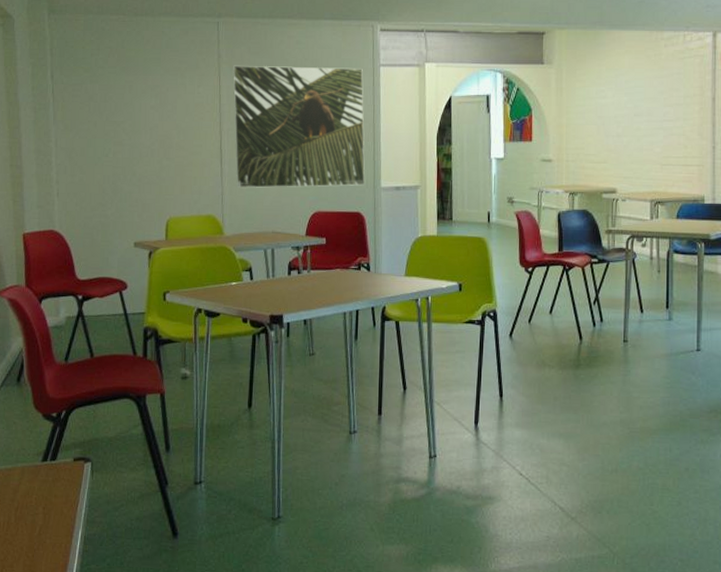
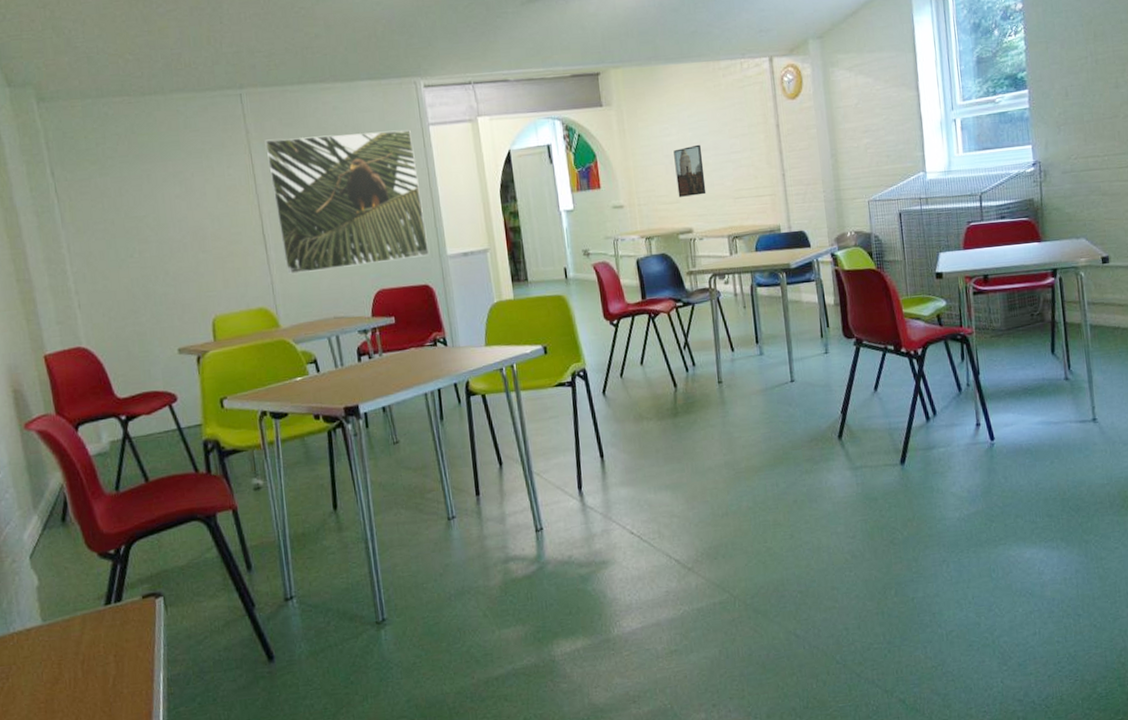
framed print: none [606,109,635,158] -> present [673,144,707,197]

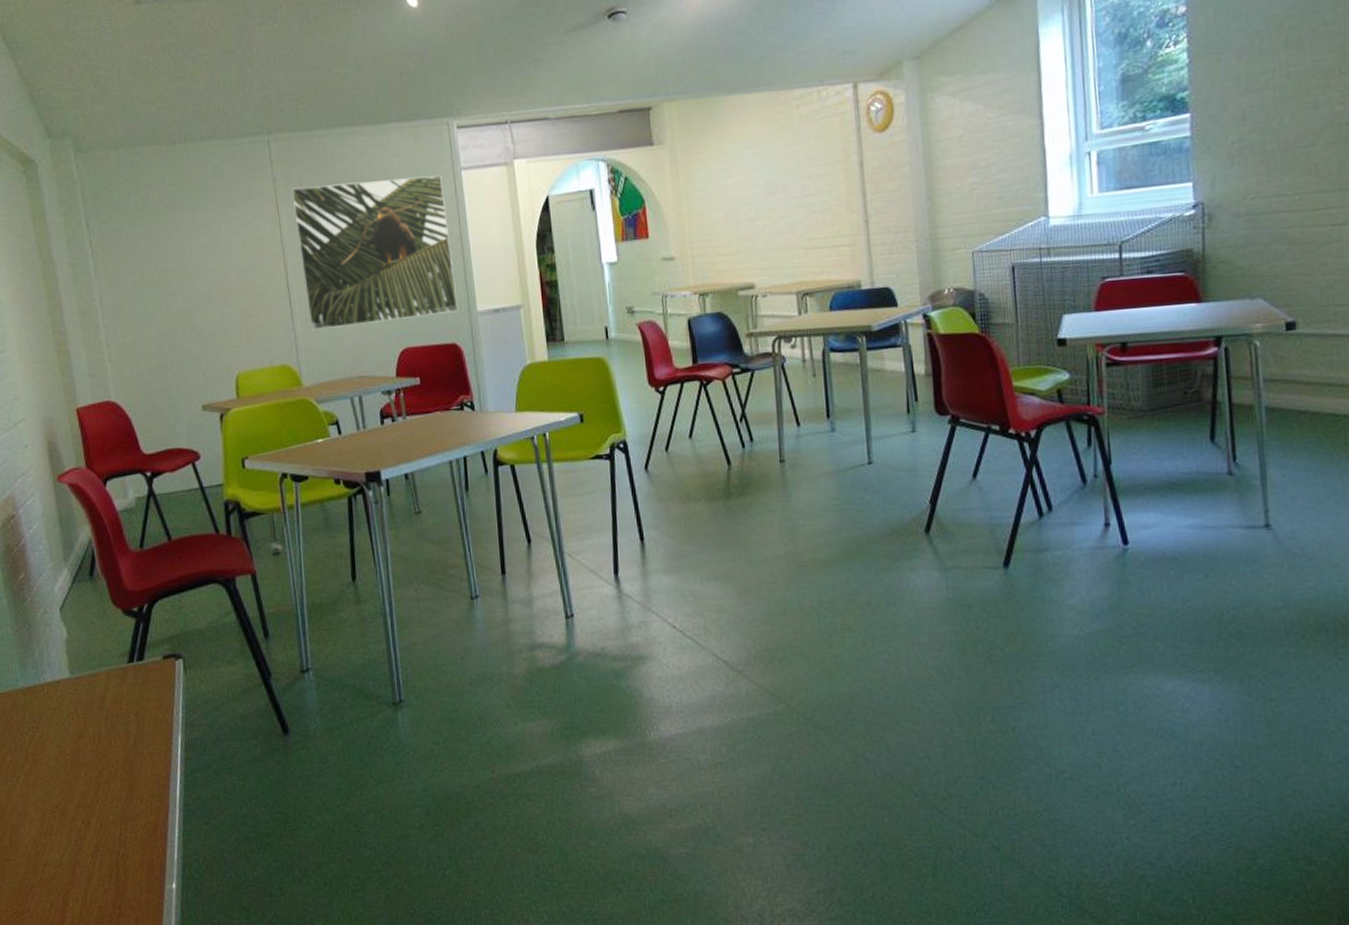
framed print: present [673,144,707,197] -> none [735,186,772,248]

